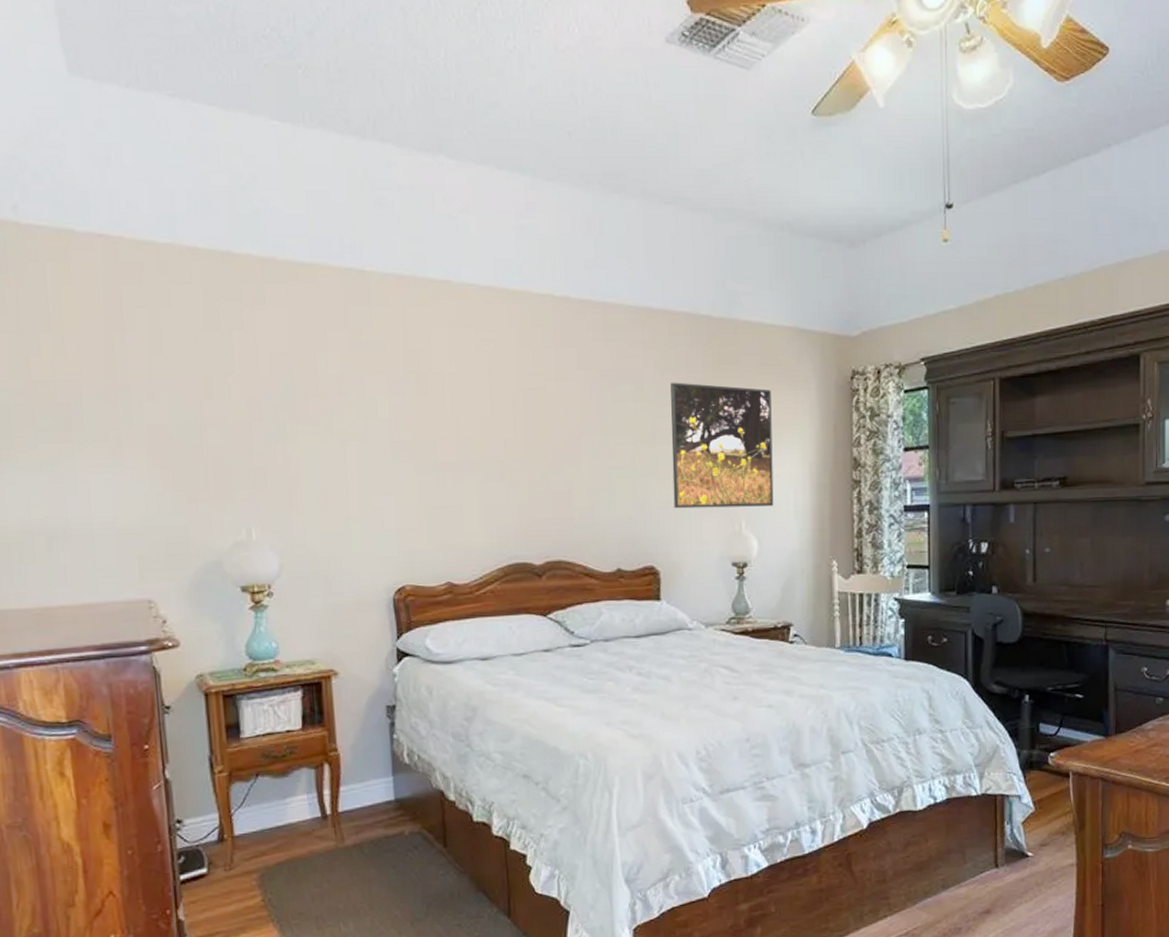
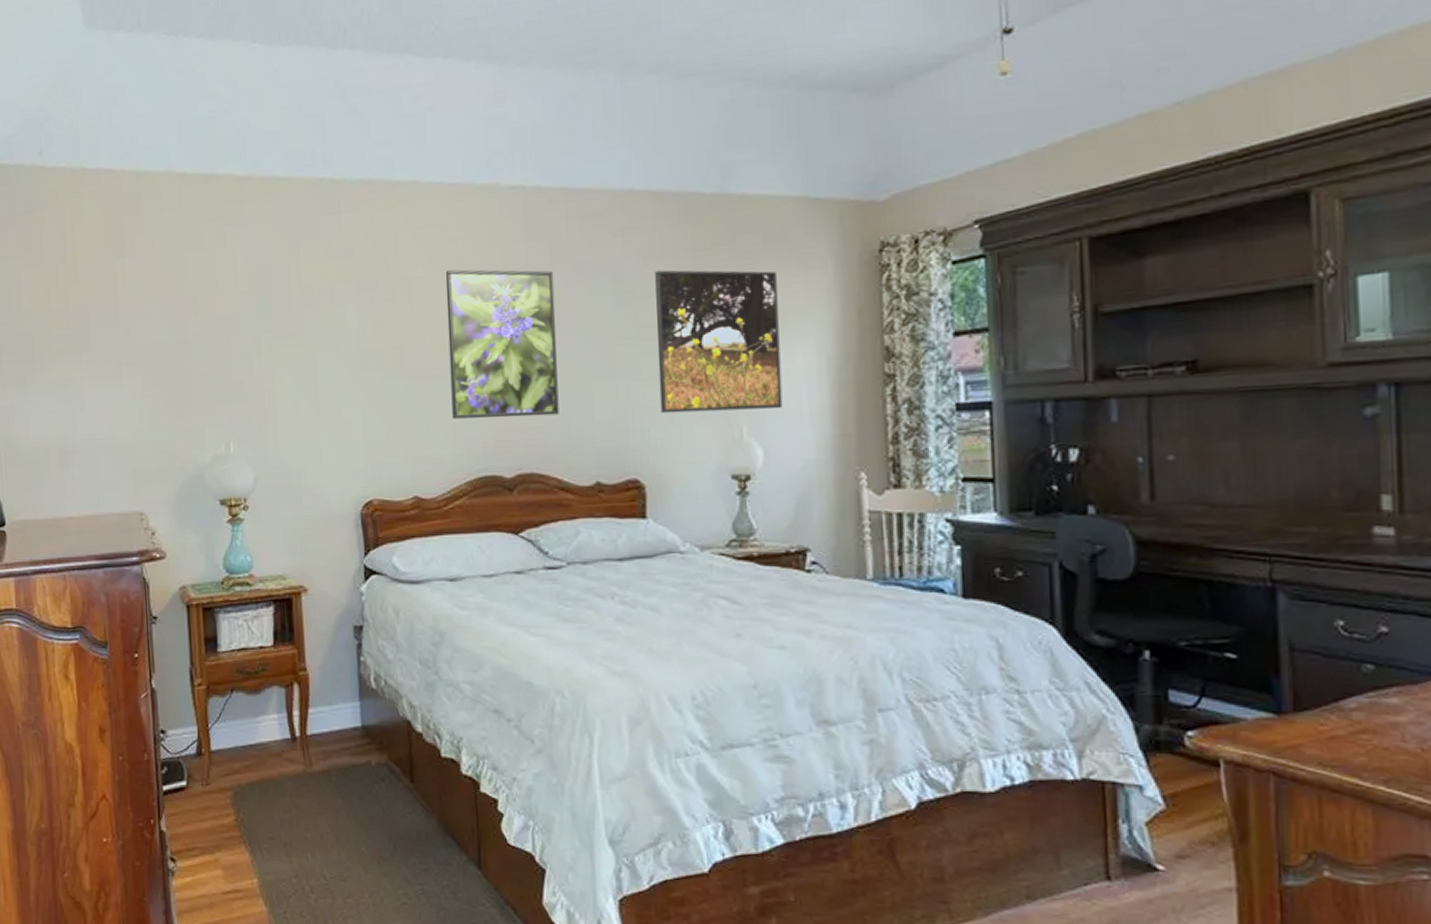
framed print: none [478,369,585,510] -> present [445,269,559,419]

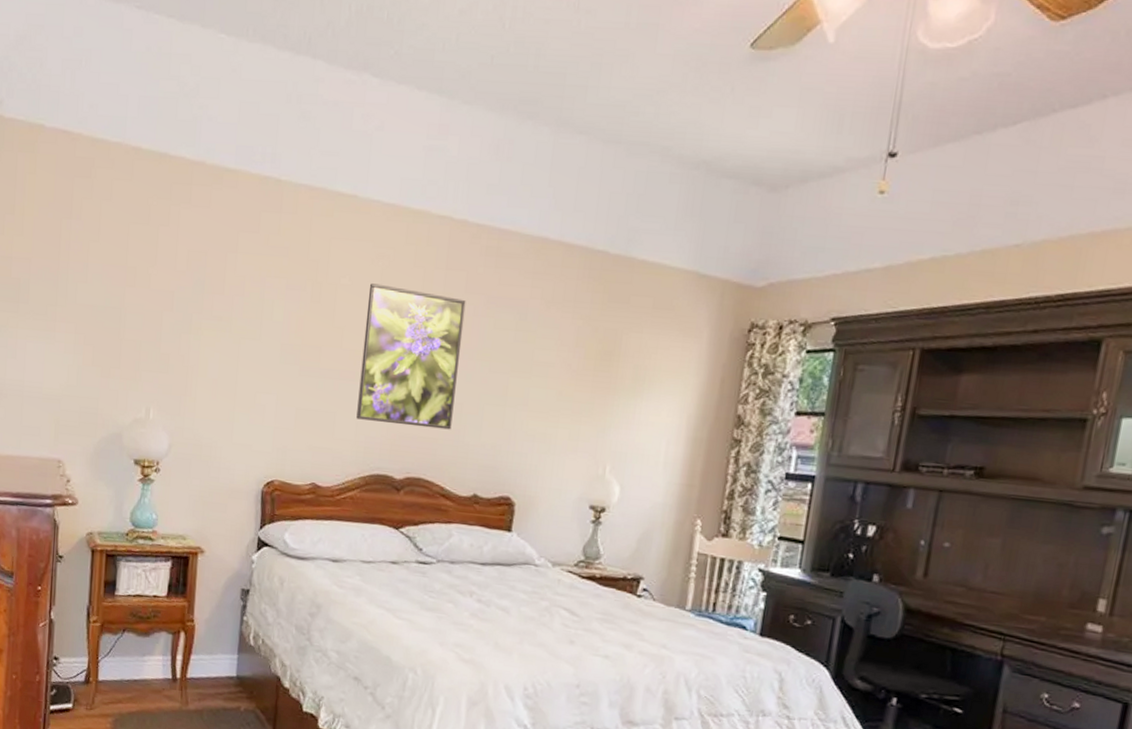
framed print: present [655,270,783,414] -> none [539,315,659,454]

